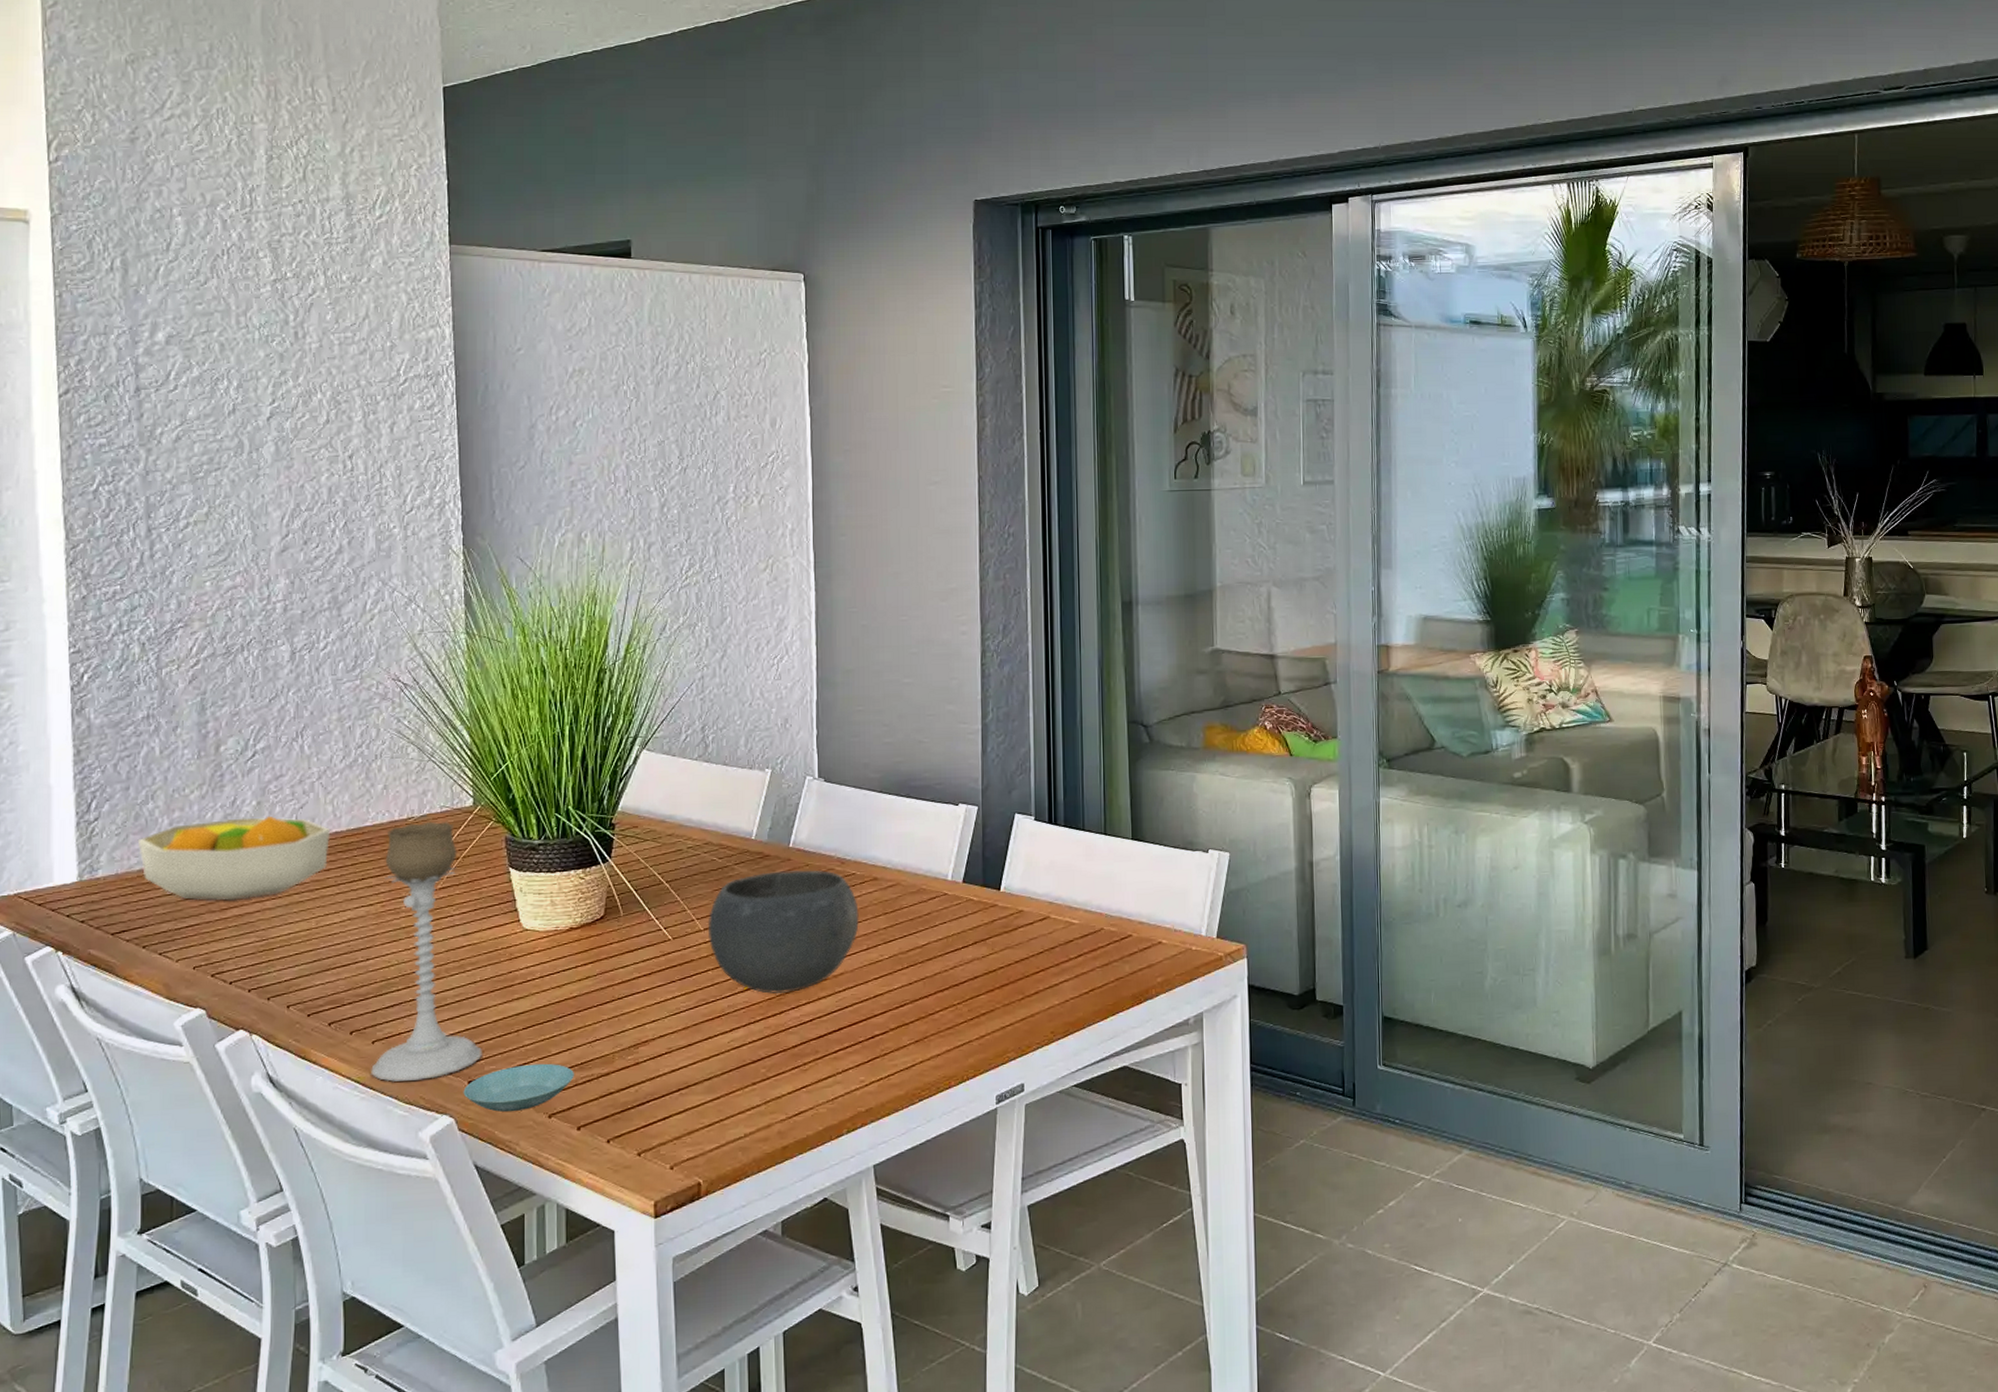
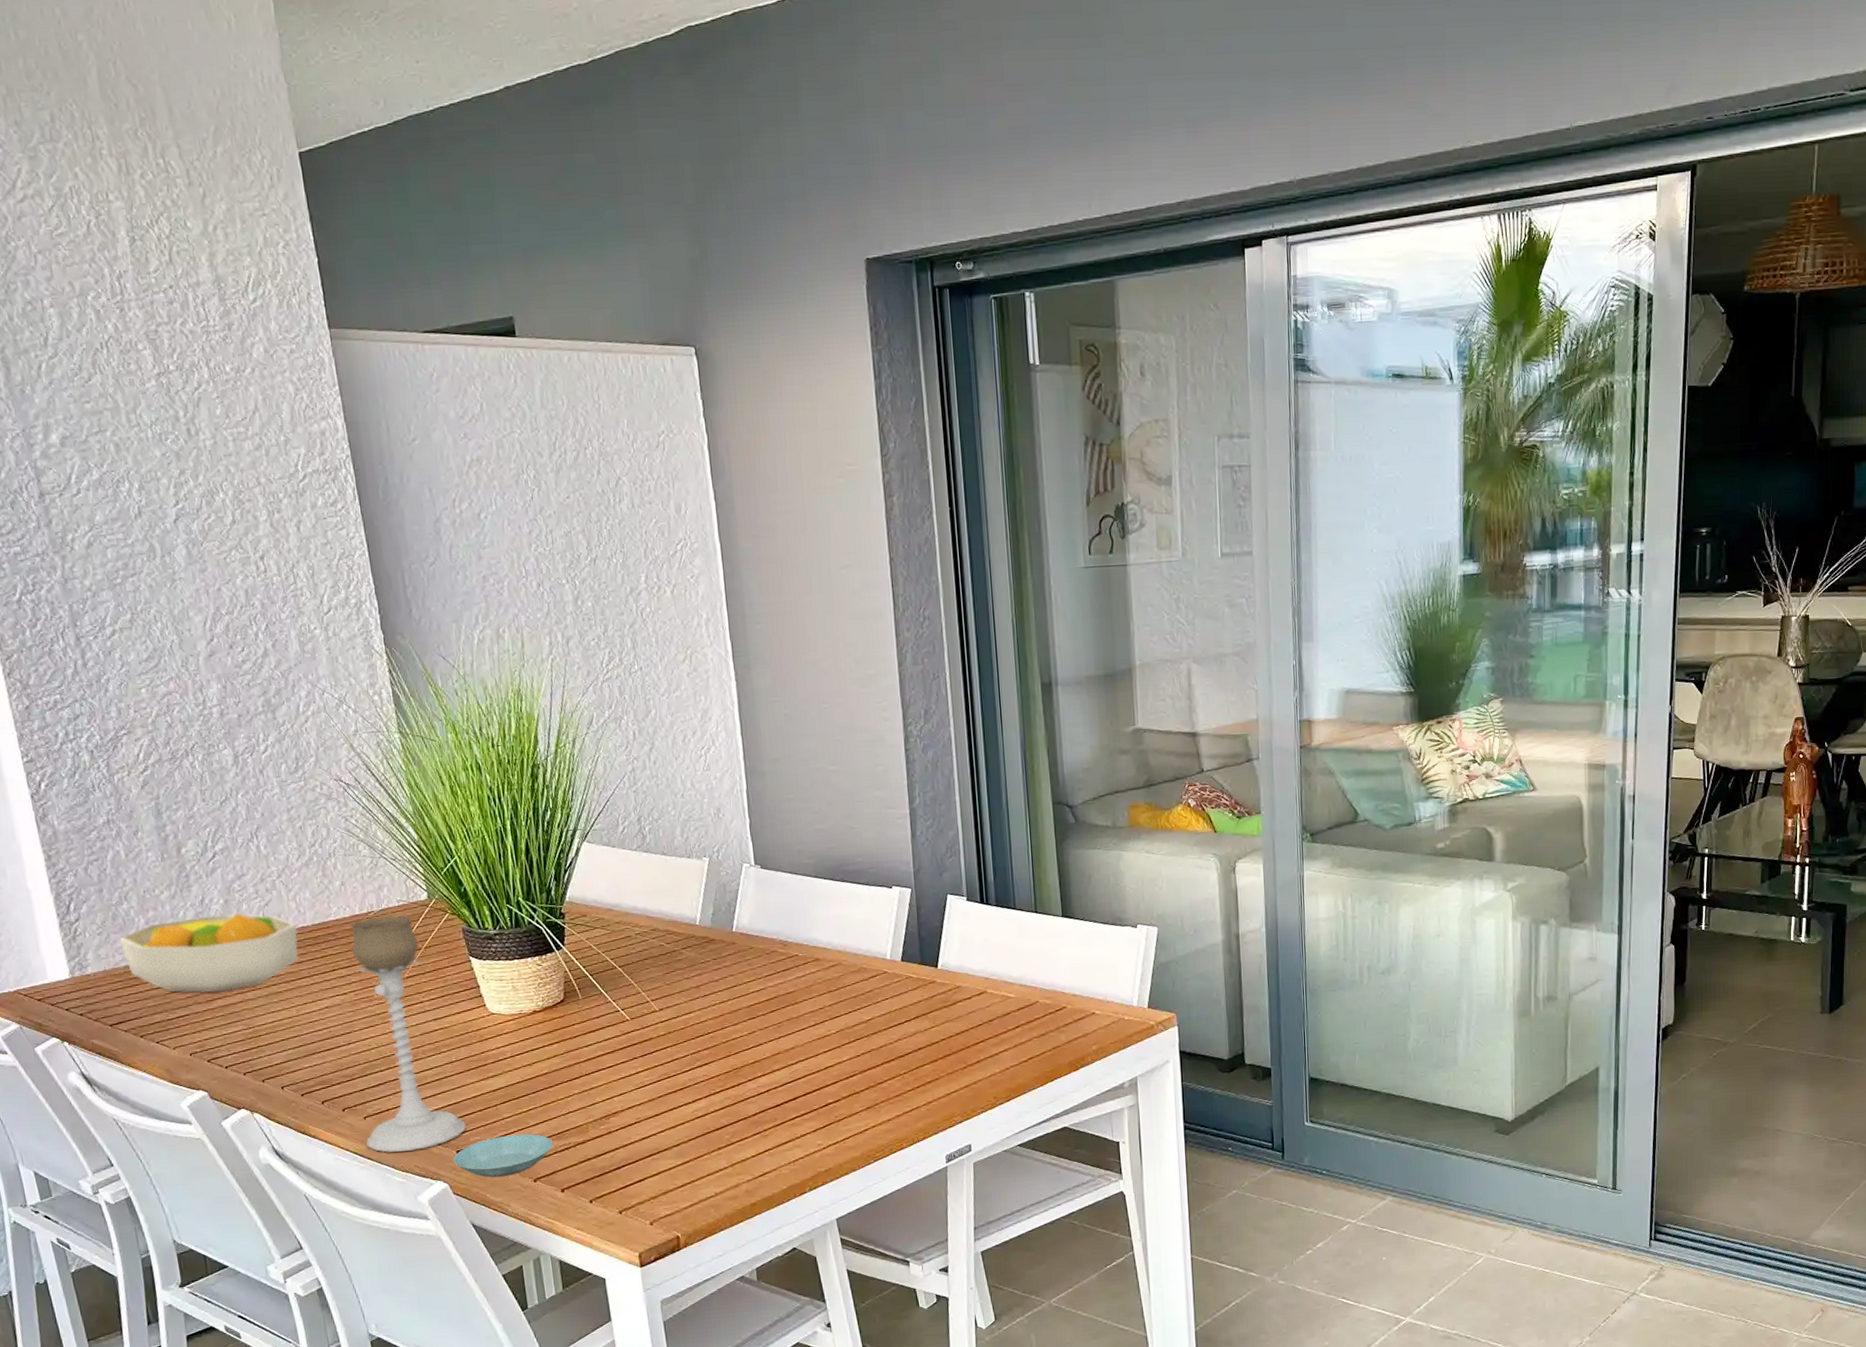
bowl: present [707,869,859,994] -> none [662,952,806,1068]

